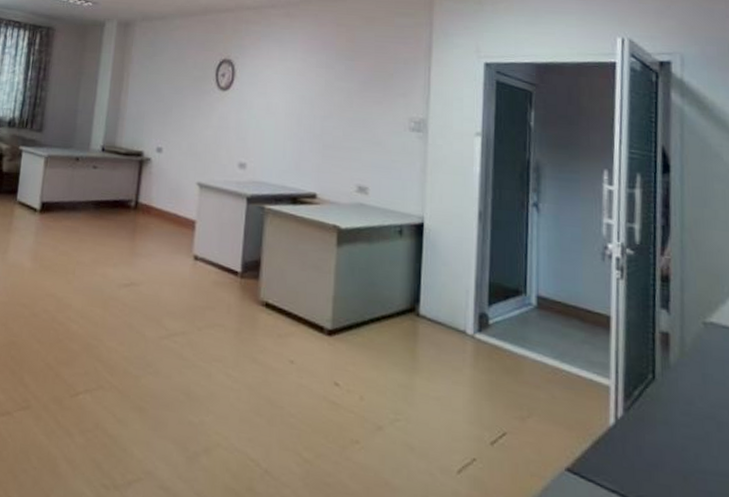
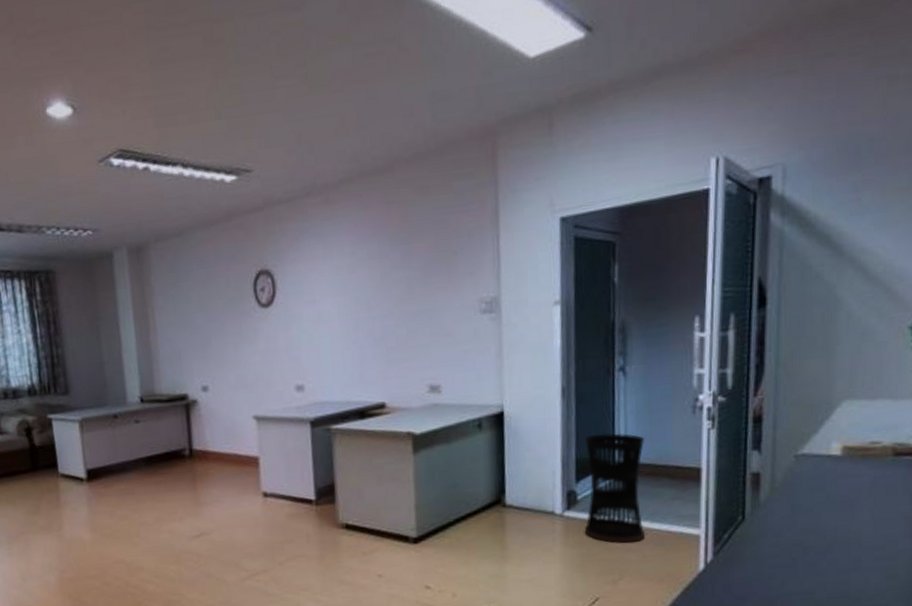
umbrella stand: none [494,262,555,380] -> present [584,433,645,544]

